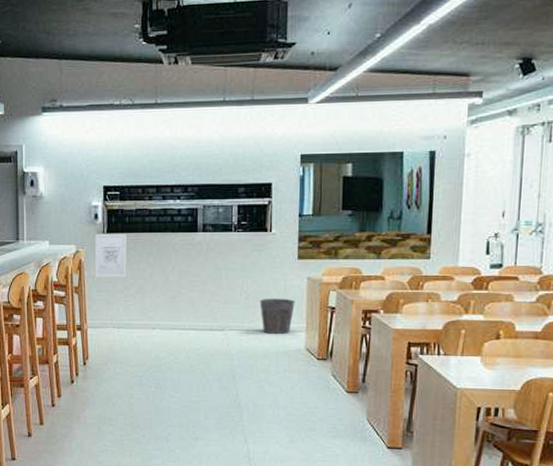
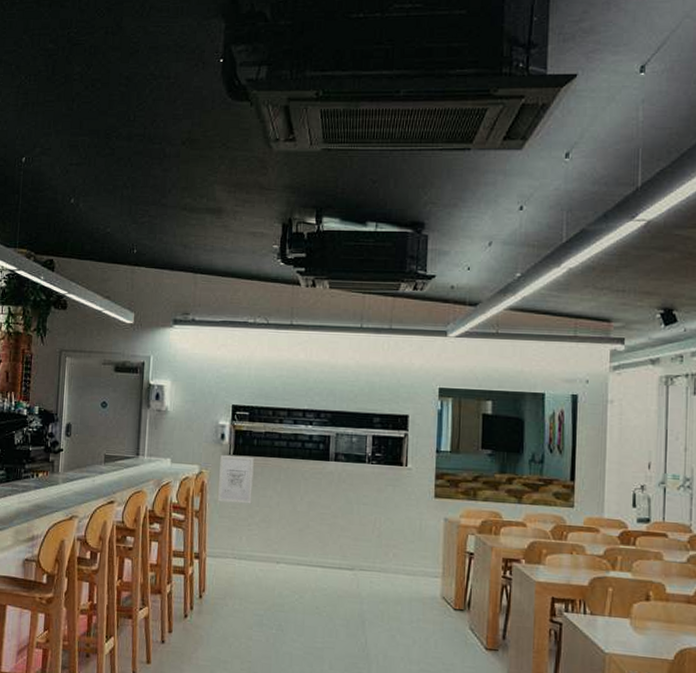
waste bin: present [260,298,295,335] -> none [393,538,431,579]

